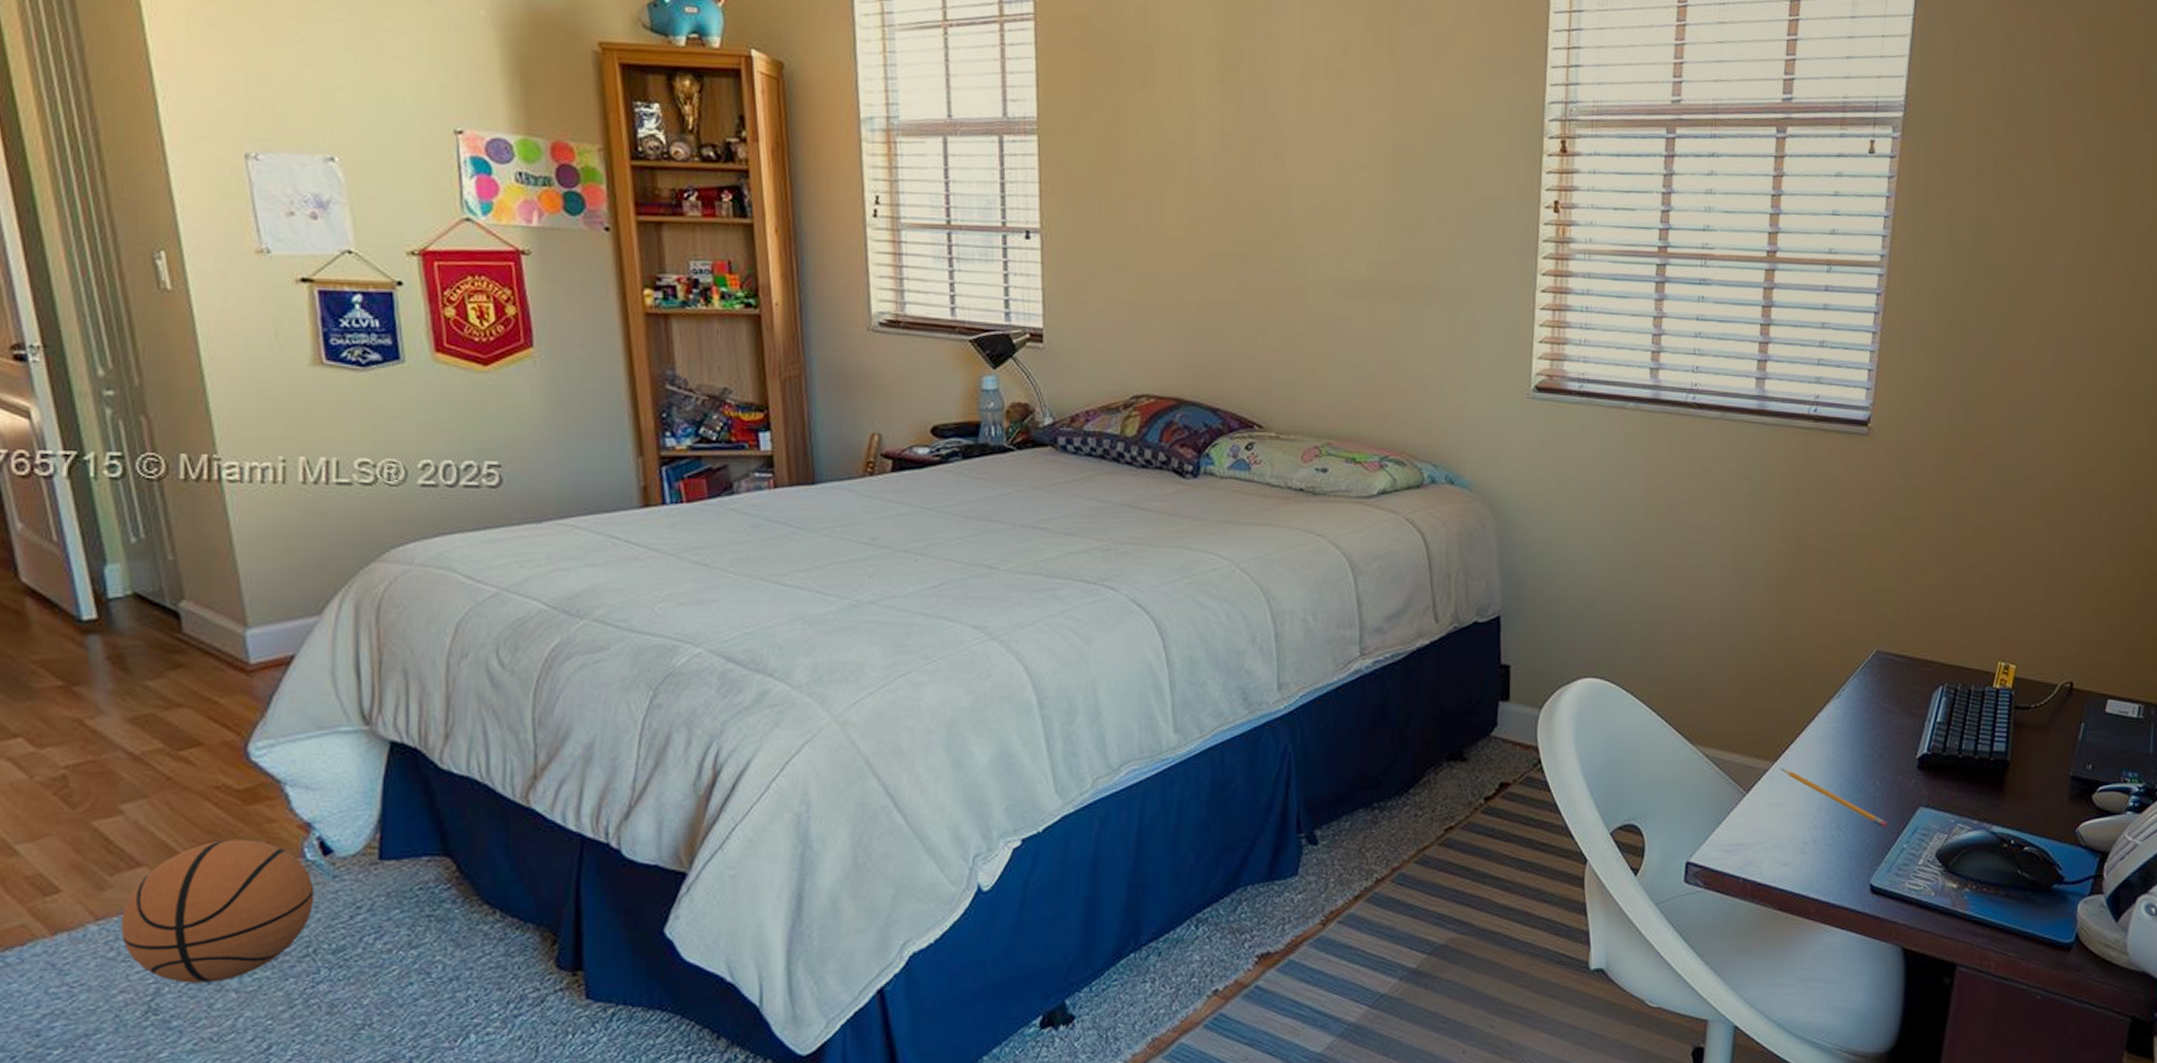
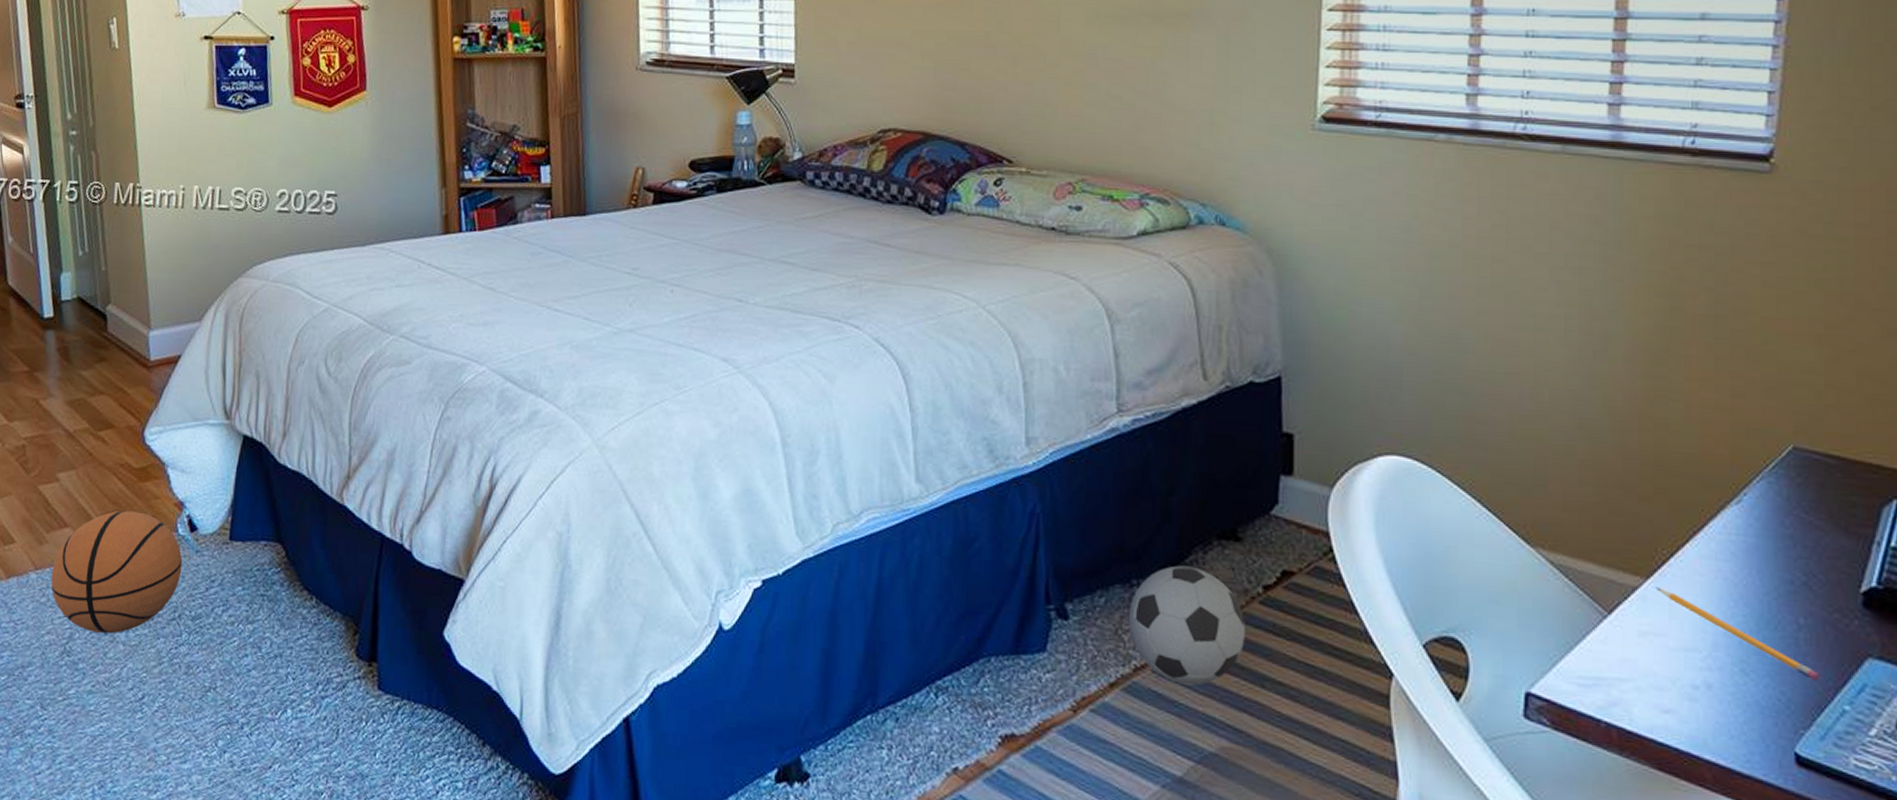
soccer ball: none [1370,787,1469,889] -> present [1128,565,1245,686]

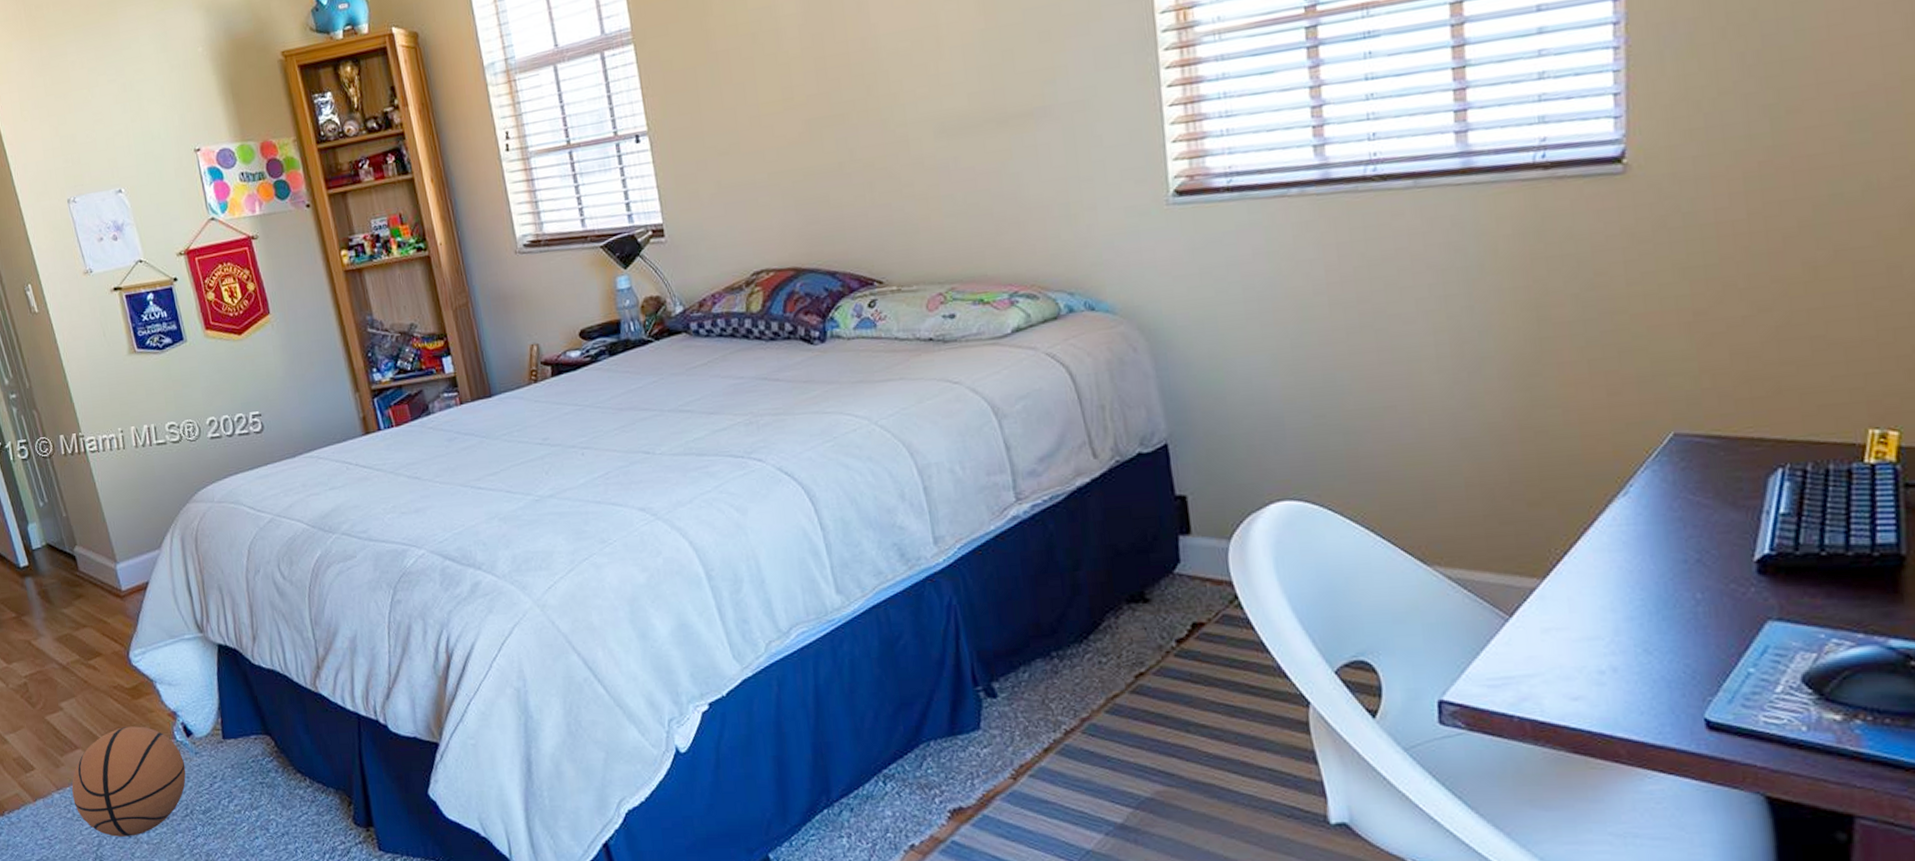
soccer ball: present [1128,565,1245,686] -> none [1052,632,1165,740]
pencil: present [1655,587,1820,682] -> none [1552,585,1722,650]

